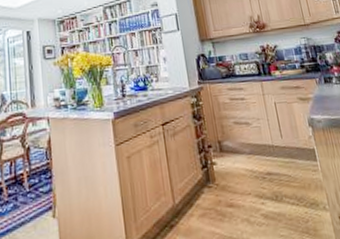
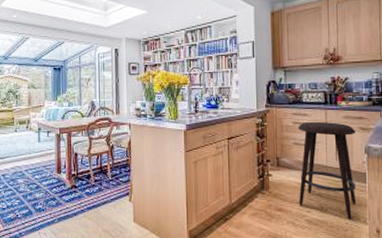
stool: none [235,94,311,207] -> present [298,121,356,219]

